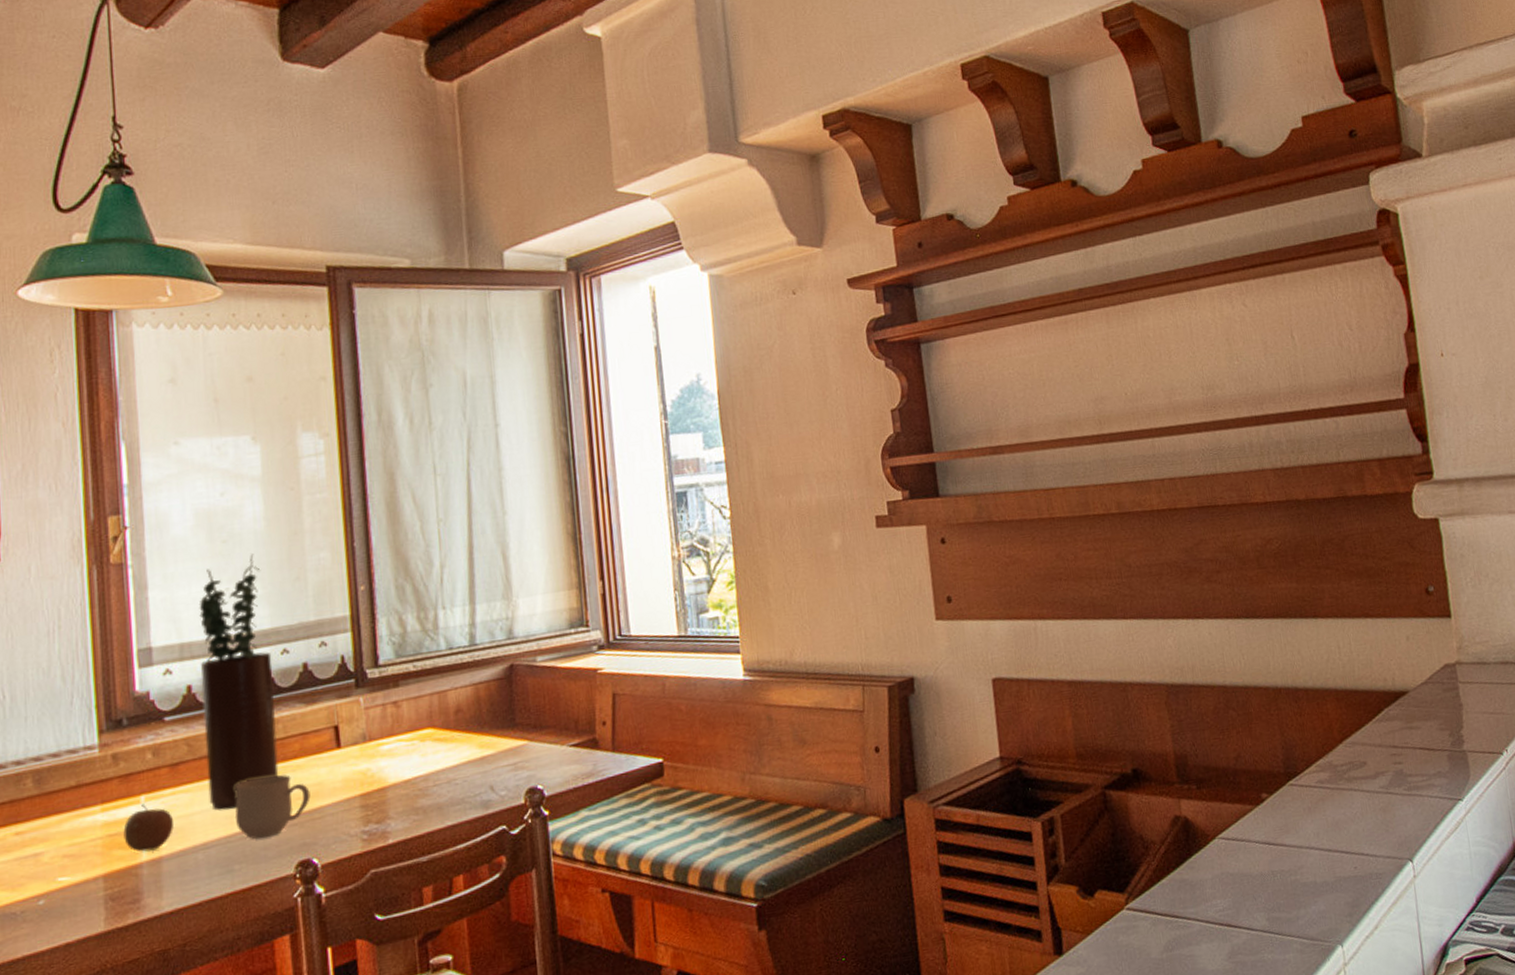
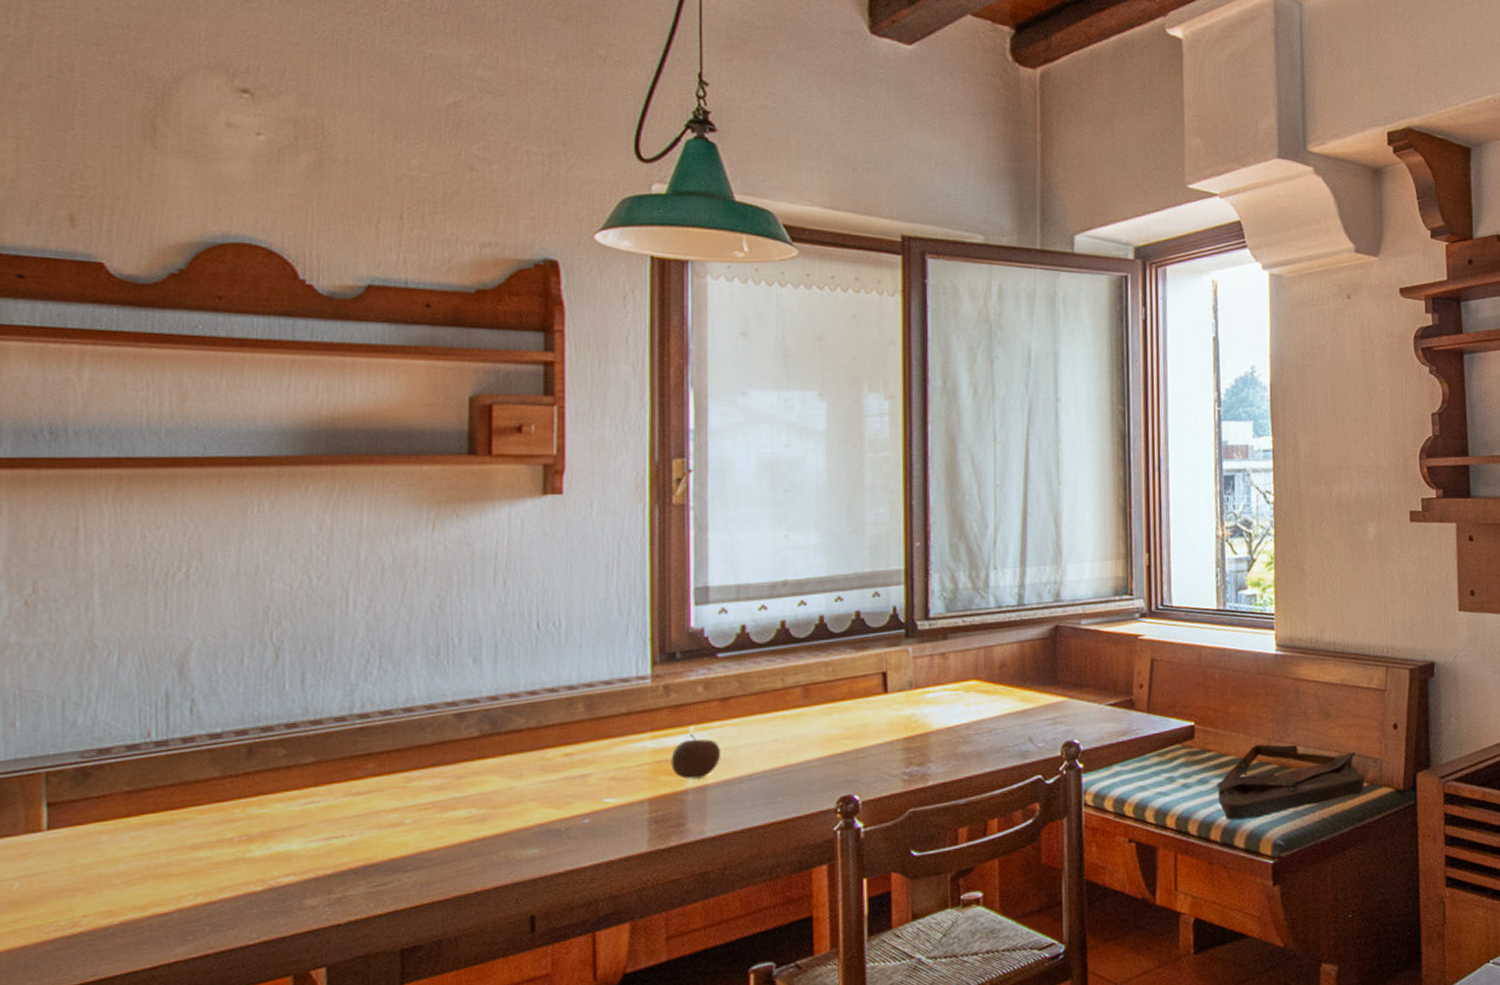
vase: present [199,554,279,810] -> none [755,504,827,744]
mug: present [234,774,311,839] -> none [780,714,855,773]
bag: none [691,775,850,863] -> present [1216,744,1366,821]

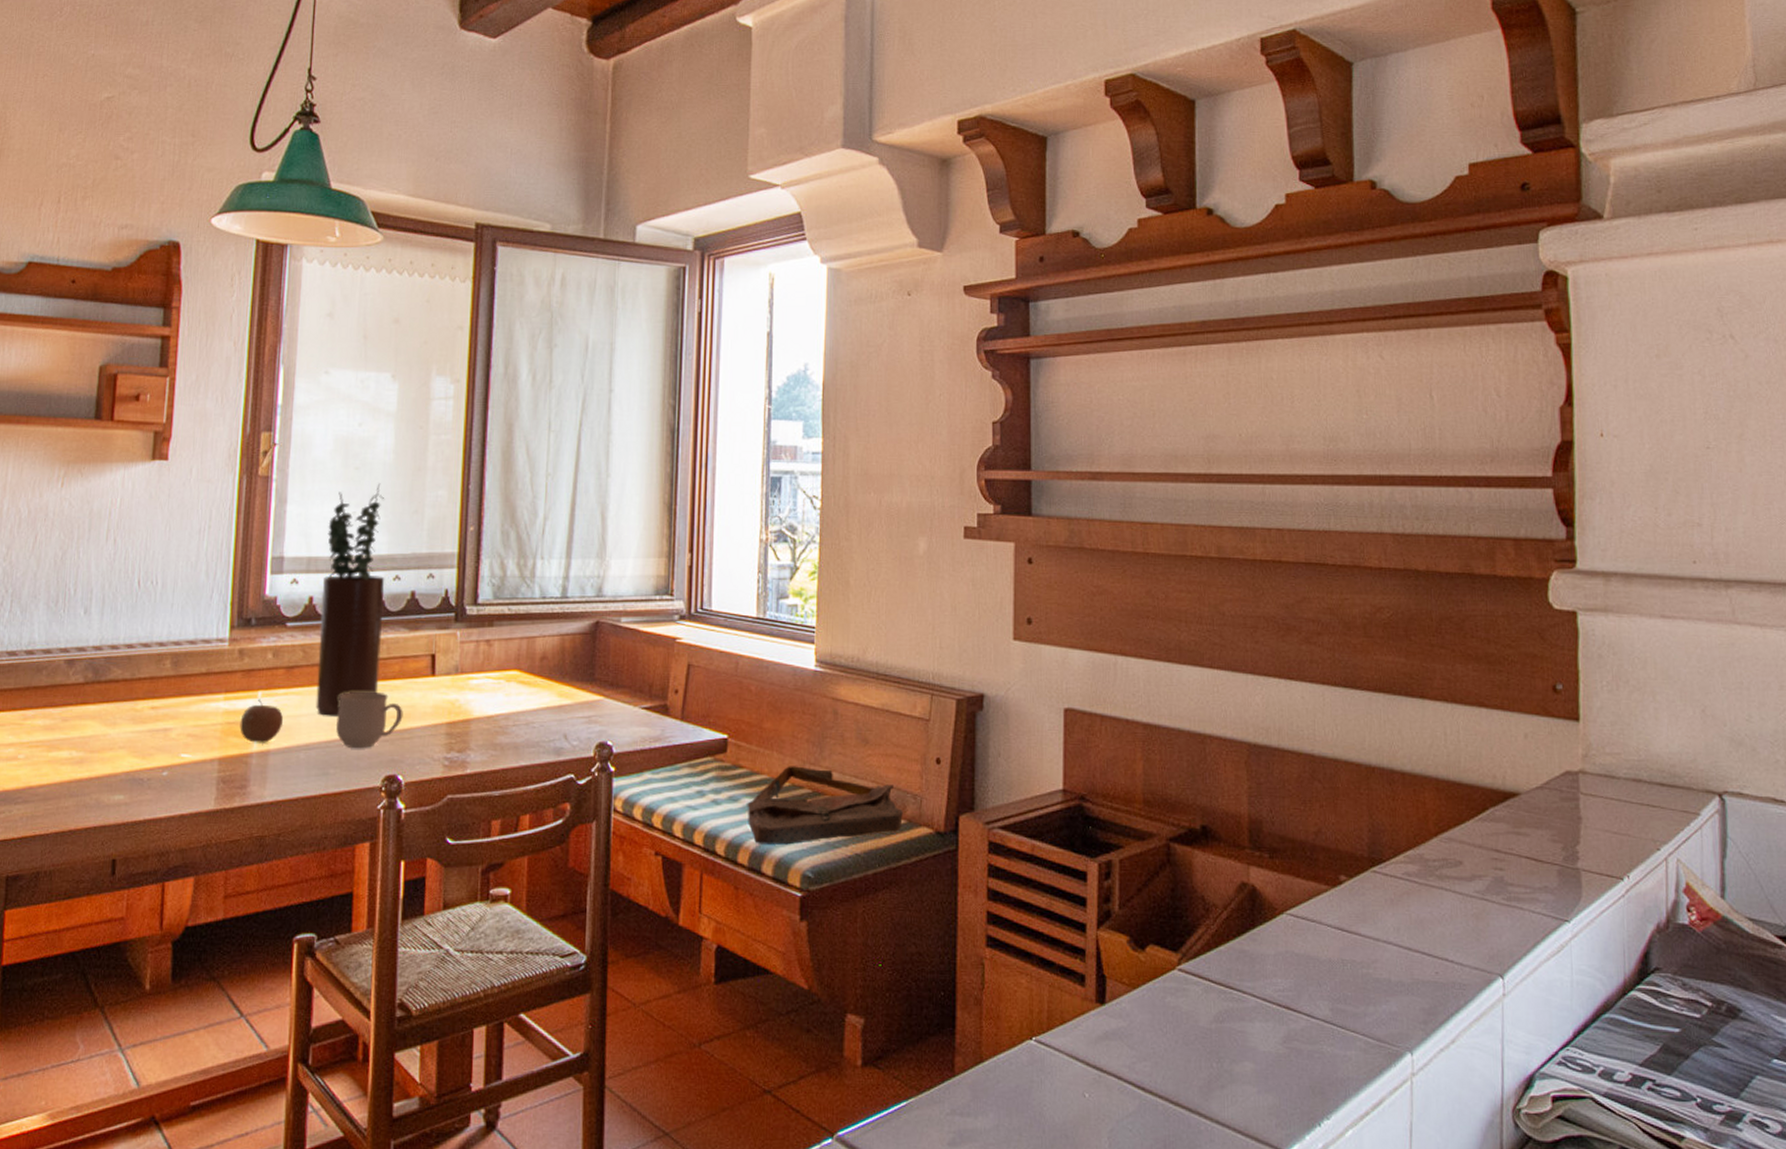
vase: none [755,504,827,744] -> present [315,483,385,716]
mug: none [780,714,855,773] -> present [335,691,403,748]

